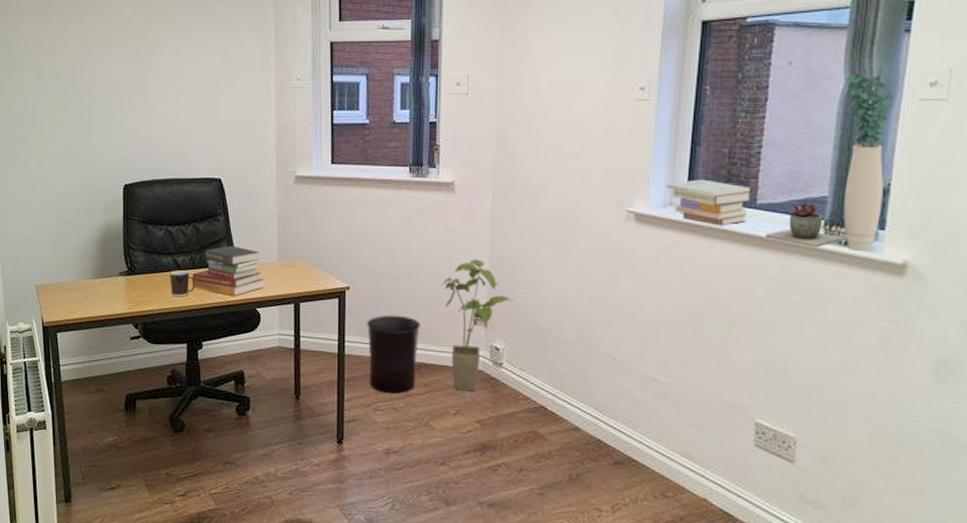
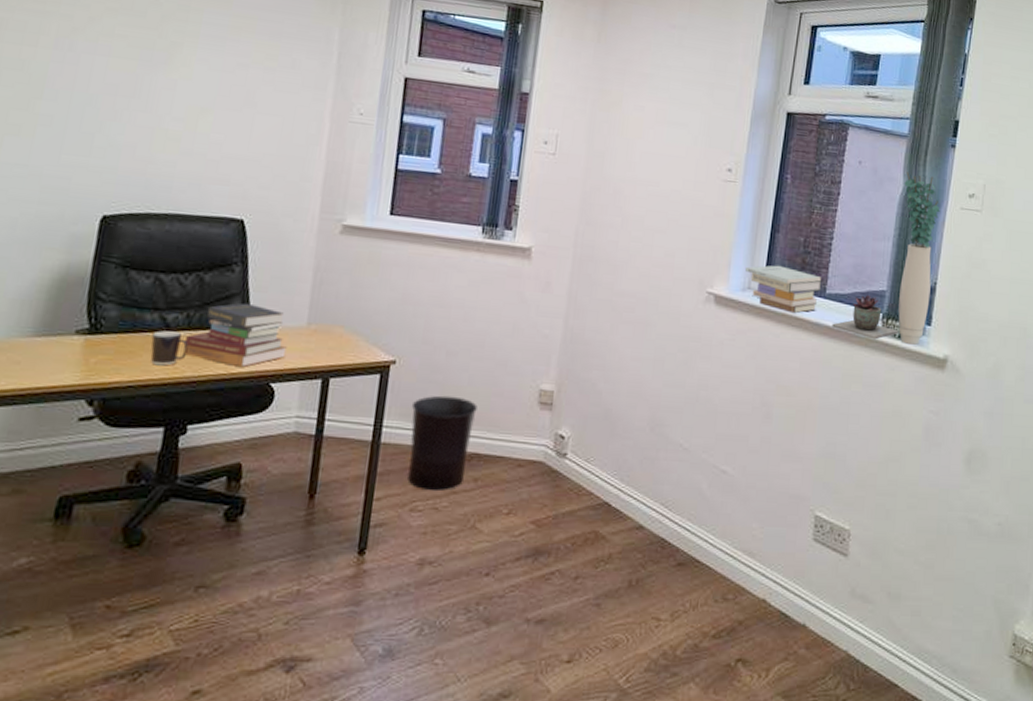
house plant: present [442,259,513,392] -> none [506,334,584,487]

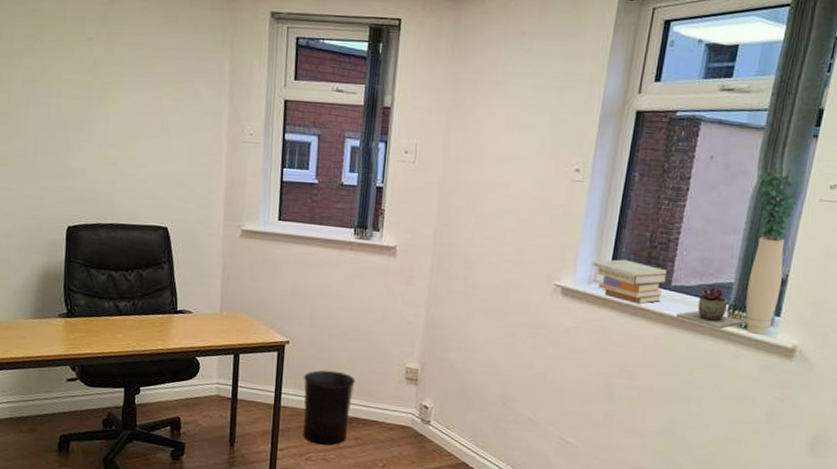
mug: present [150,330,189,366] -> none [109,315,136,342]
books: present [185,303,287,368] -> none [133,294,206,345]

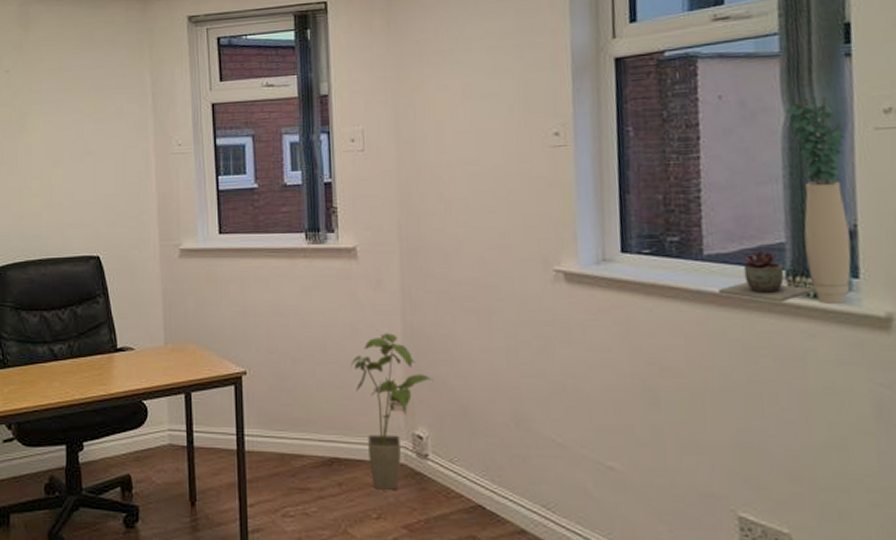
waste bin: present [303,370,355,445] -> none [267,402,330,496]
house plant: none [378,321,444,446] -> present [350,333,434,490]
books: present [592,259,668,305] -> none [596,230,697,283]

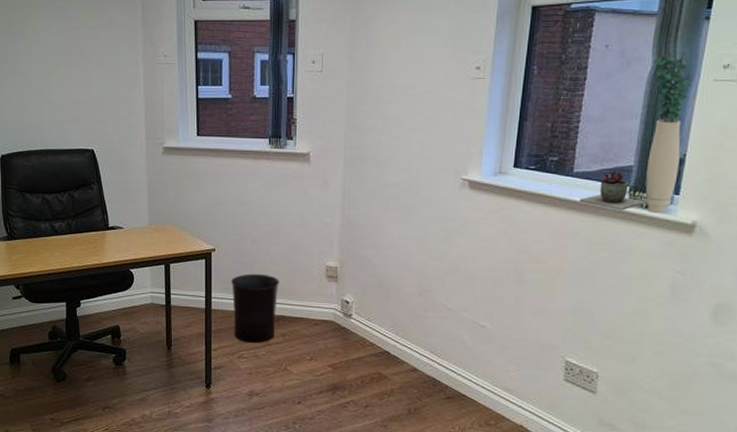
waste bin: none [267,402,330,496] -> present [230,273,279,343]
house plant: present [350,333,434,490] -> none [298,223,361,340]

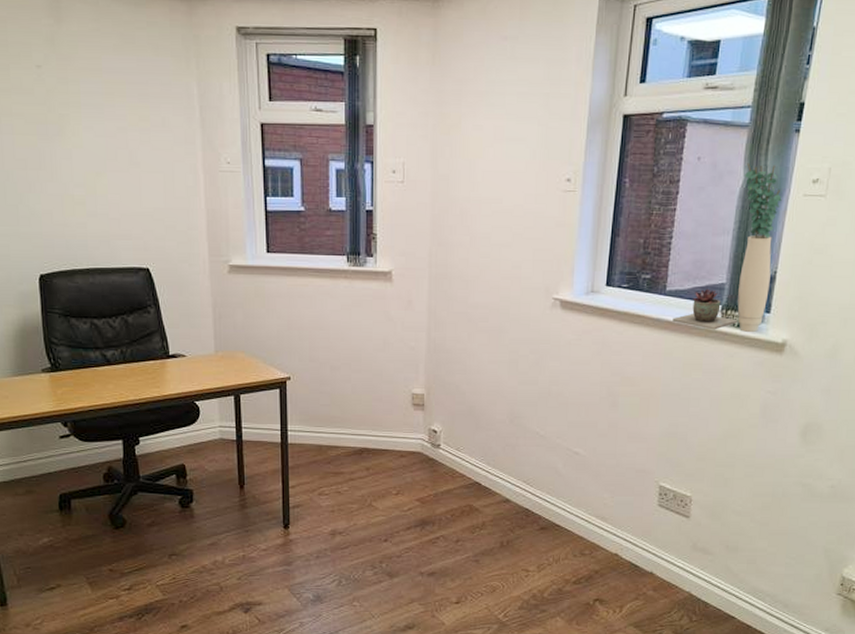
waste bin: present [230,273,279,343] -> none [308,403,362,478]

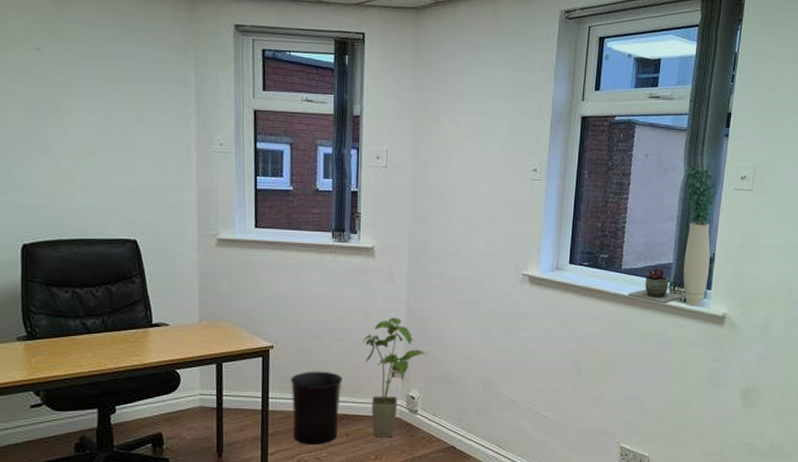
waste bin: none [308,403,362,478] -> present [290,371,343,444]
house plant: none [381,347,449,472] -> present [362,317,427,438]

